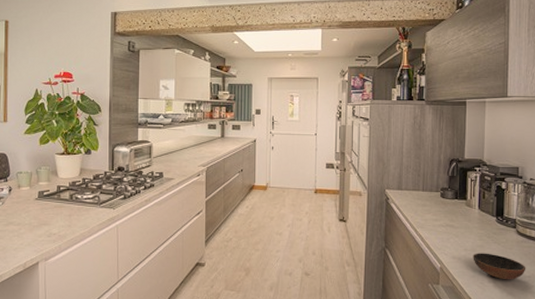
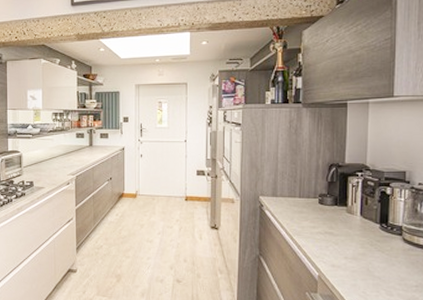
bowl: present [473,253,526,280] -> none [354,261,413,290]

